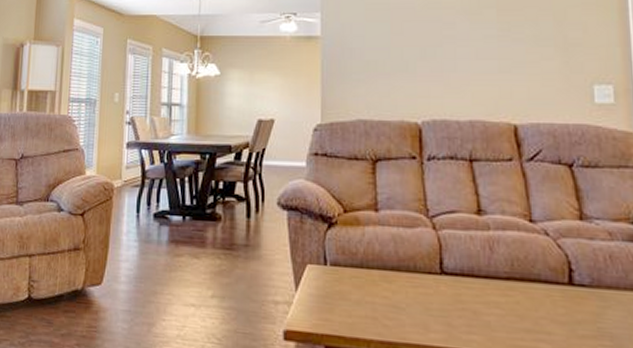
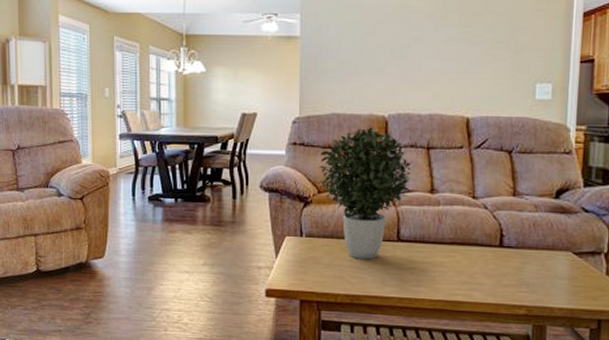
potted plant: none [344,136,454,297] -> present [318,127,413,260]

